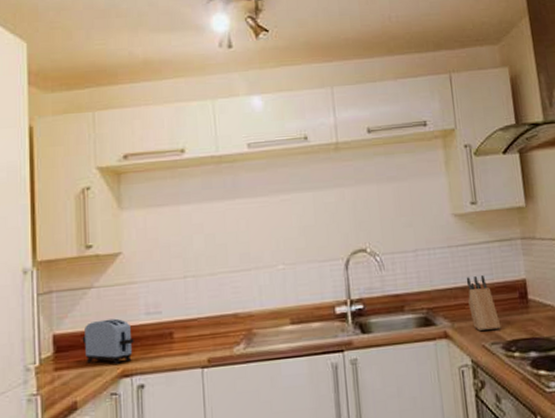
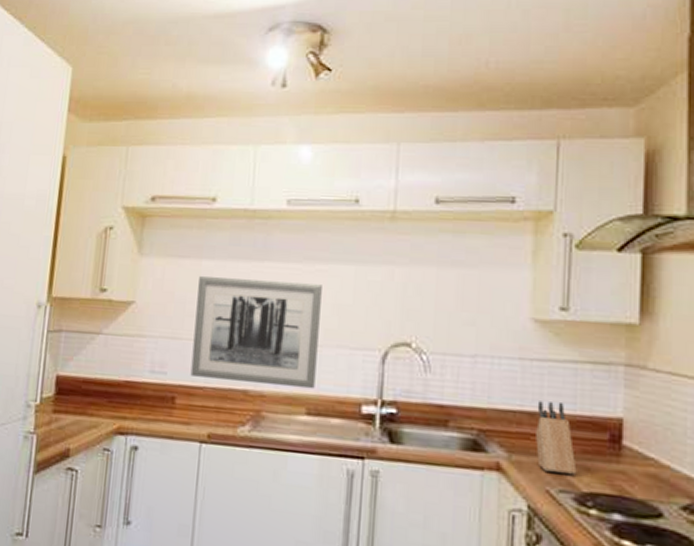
toaster: present [82,318,134,364] -> none [83,369,135,419]
wall art: none [179,212,295,311] -> present [190,276,322,390]

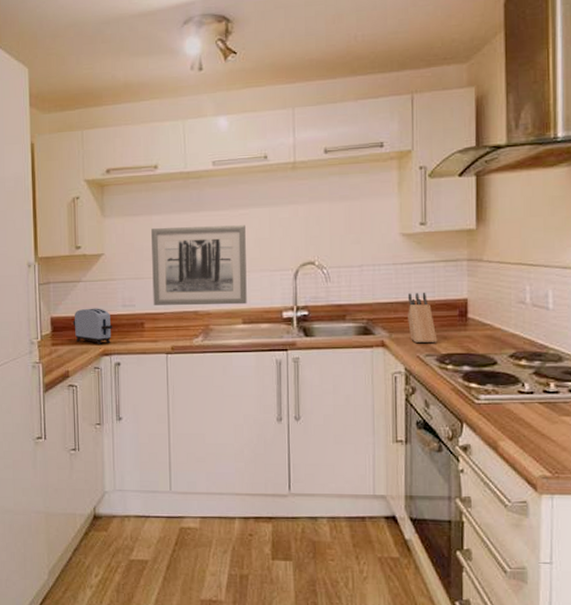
toaster: none [83,369,135,419] -> present [73,308,113,344]

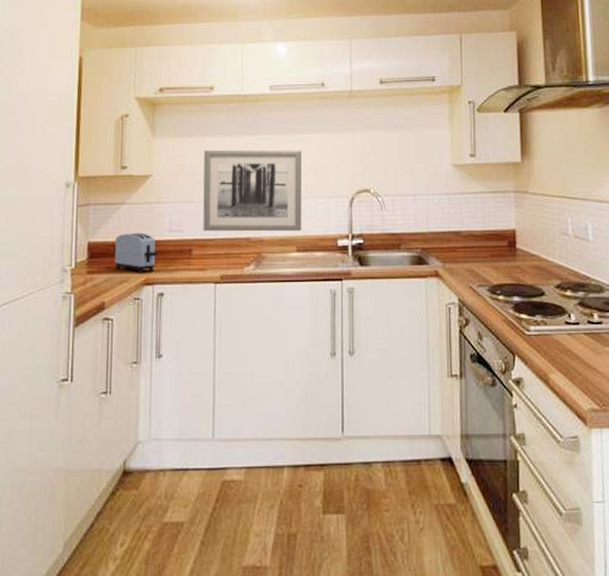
knife block: present [407,292,438,344] -> none [460,222,489,274]

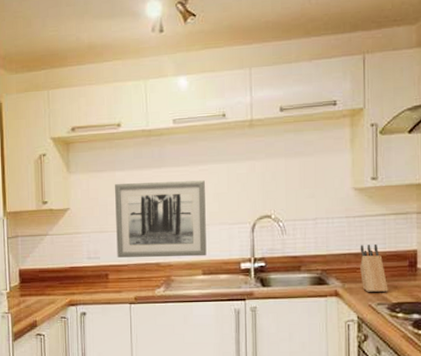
toaster: present [112,233,157,273] -> none [40,260,79,295]
knife block: none [460,222,489,274] -> present [360,243,389,293]

